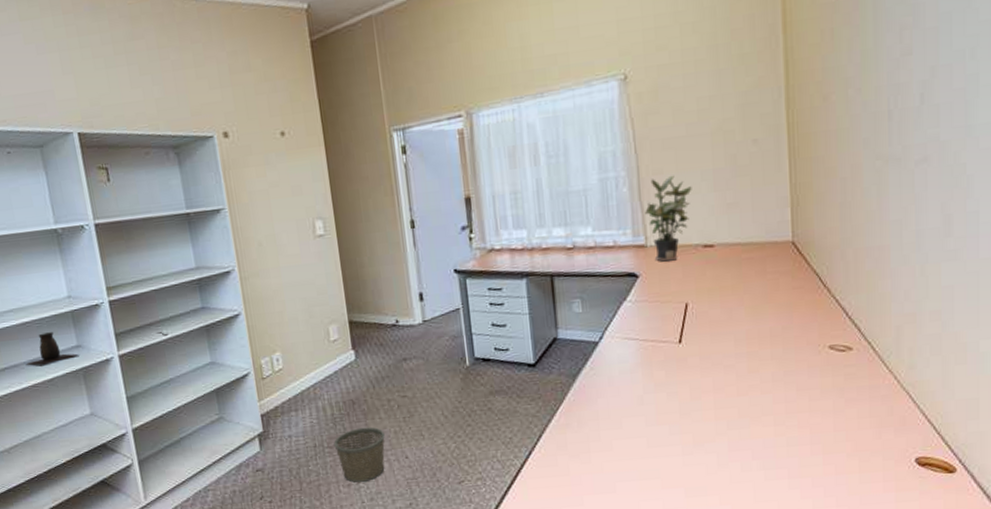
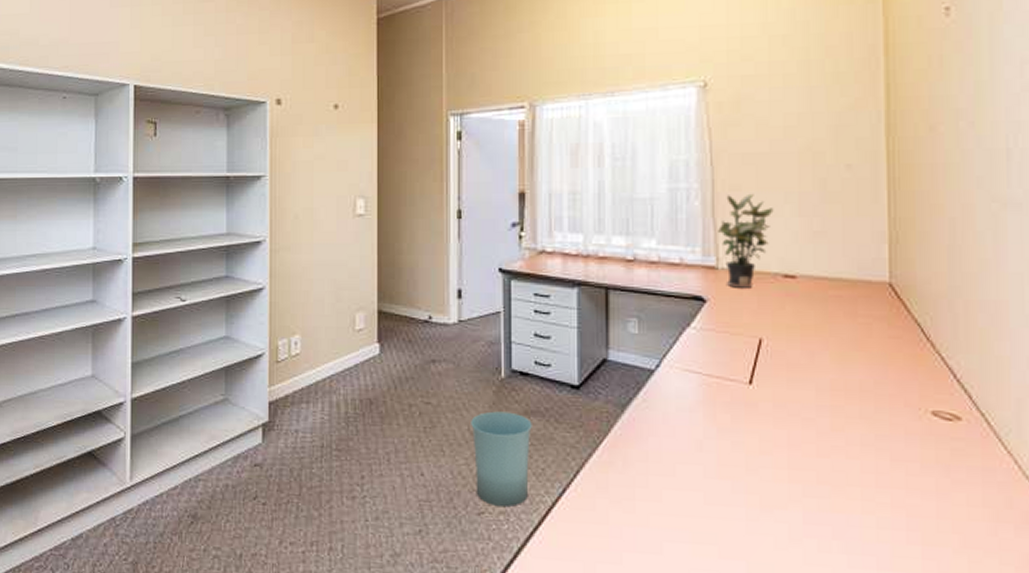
decorative vase: present [25,332,79,367] -> none [37,283,92,318]
basket: present [333,427,385,483] -> none [343,432,401,496]
waste bin: none [444,394,500,474] -> present [471,411,532,506]

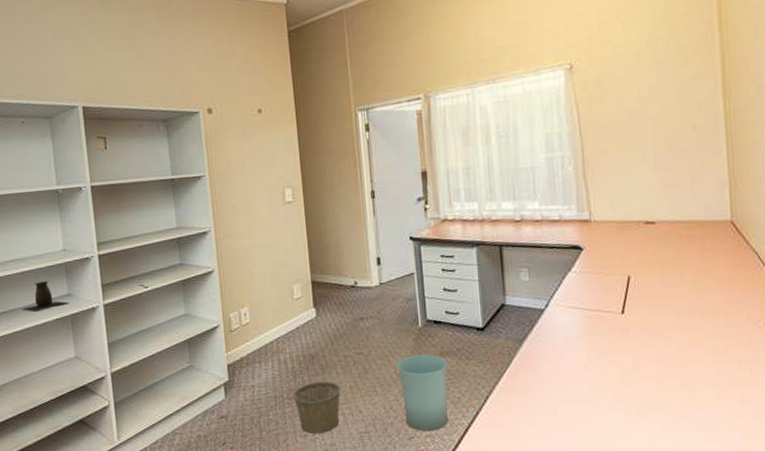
decorative vase: none [37,283,92,318] -> present [21,281,69,312]
basket: none [343,432,401,496] -> present [293,381,341,433]
potted plant: present [718,193,774,288] -> none [589,156,634,236]

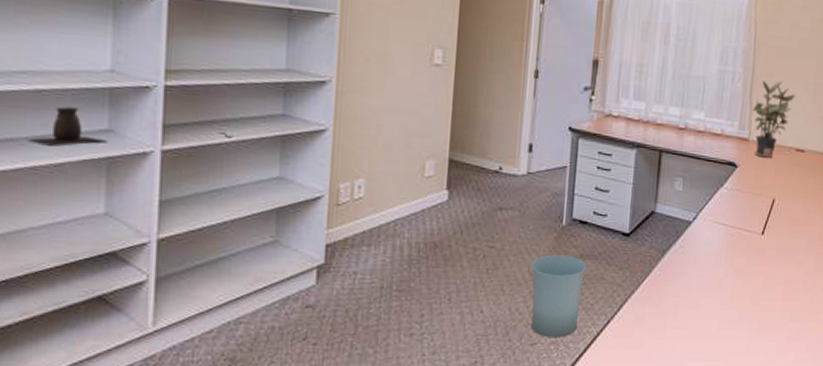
basket: present [293,381,341,433] -> none [404,273,463,333]
potted plant: none [589,156,634,236] -> present [753,80,795,158]

